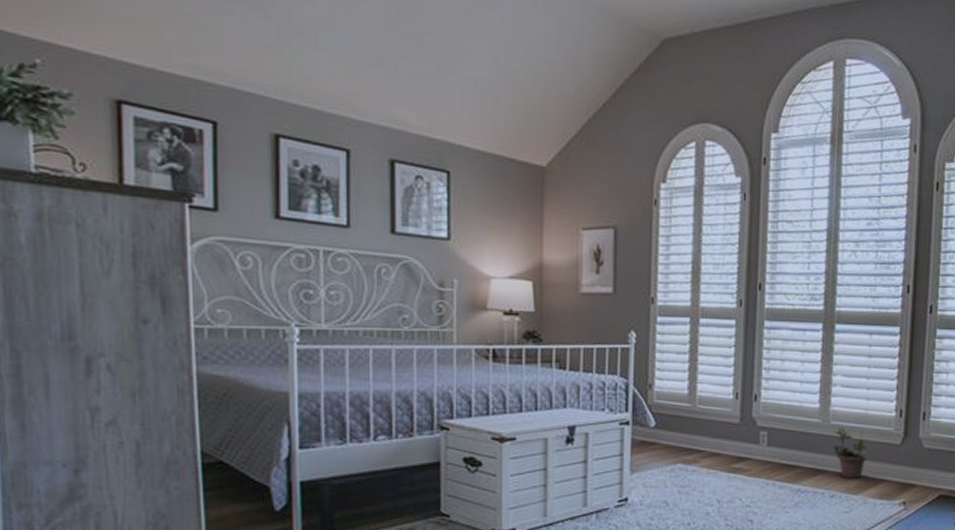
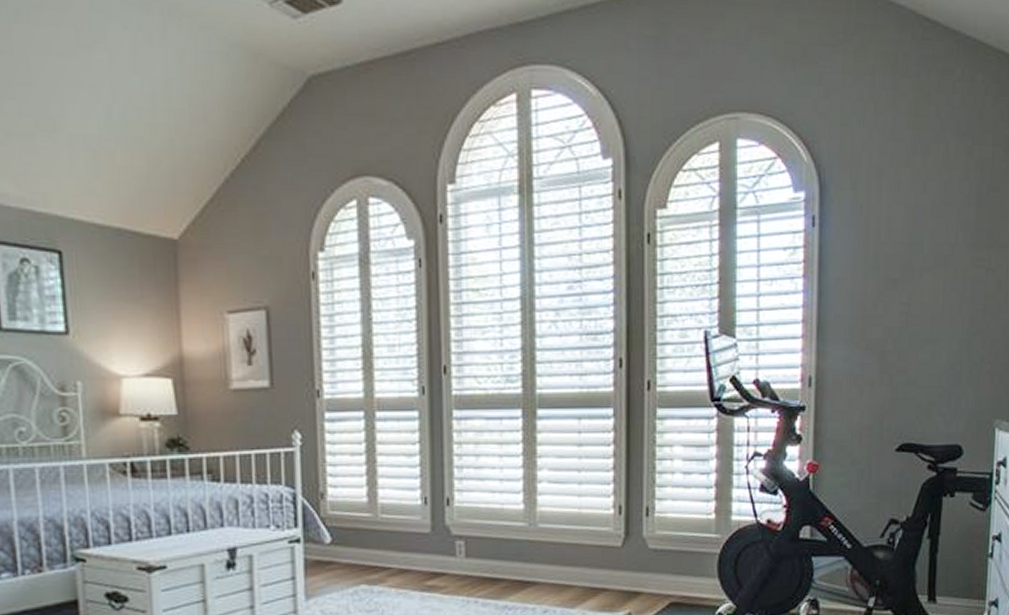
potted plant: present [832,426,868,479] -> none [542,529,584,591]

